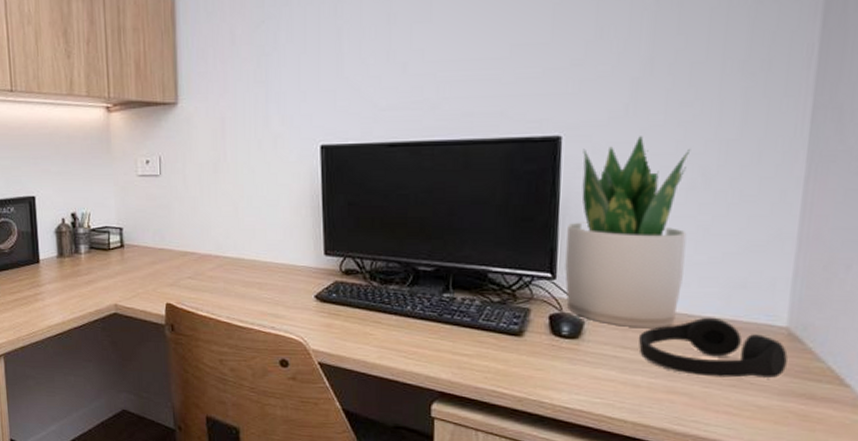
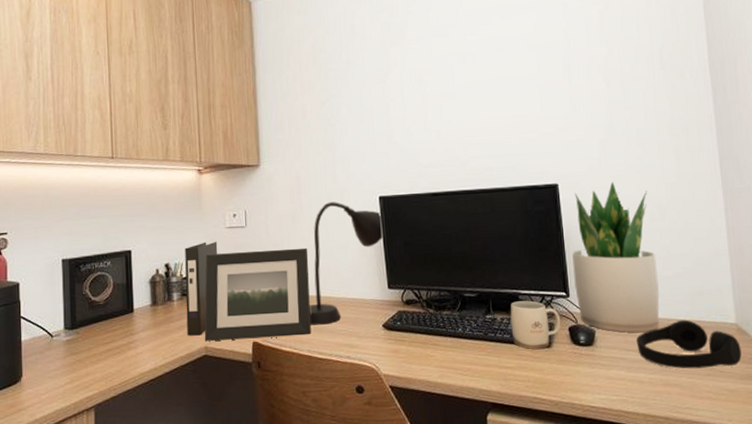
binder: none [92,190,129,292] -> present [185,241,218,336]
picture frame: none [114,203,232,301] -> present [204,247,312,341]
desk lamp: none [230,150,324,290] -> present [309,202,384,325]
mug: none [473,280,540,337] -> present [510,300,561,349]

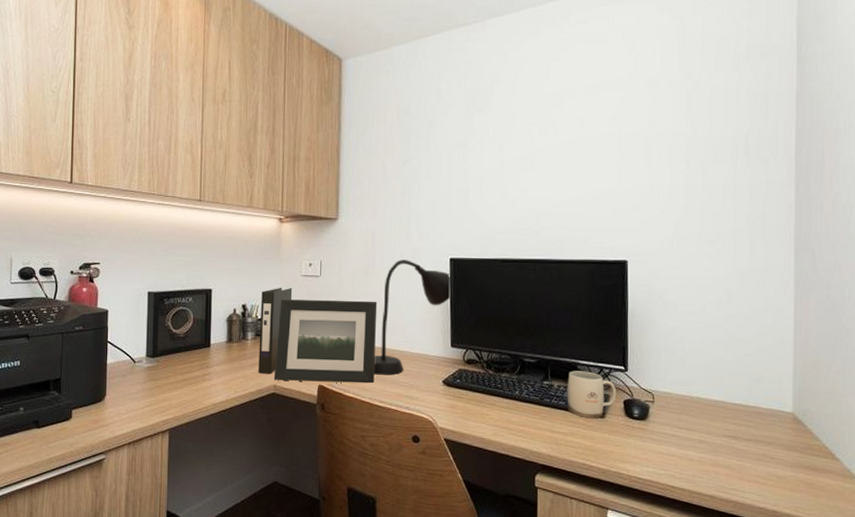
planter: present [572,182,660,333] -> none [634,263,719,413]
headphones: present [636,319,742,369] -> none [689,404,795,453]

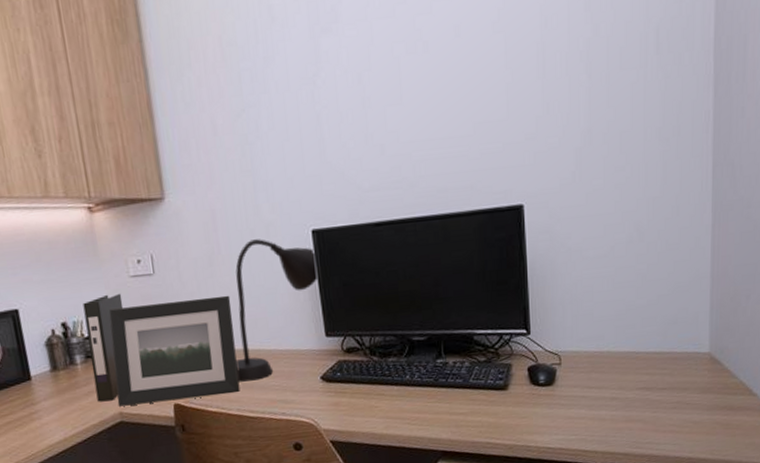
mug: present [567,371,617,418] -> none [463,341,520,393]

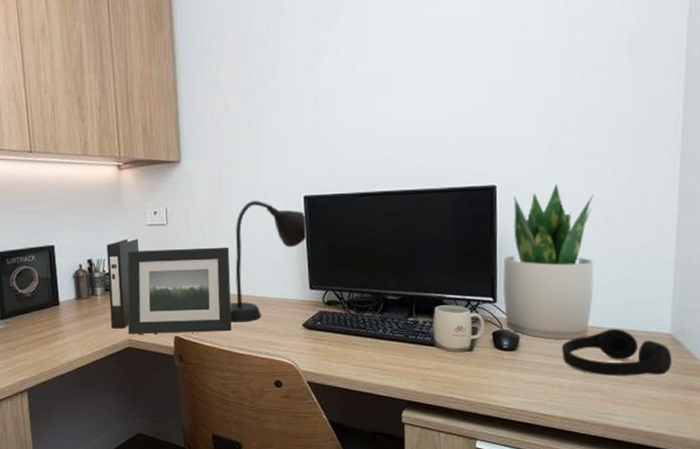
mug: none [463,341,520,393] -> present [433,305,485,352]
planter: none [536,199,629,370] -> present [503,184,594,340]
headphones: none [600,351,711,404] -> present [561,328,672,377]

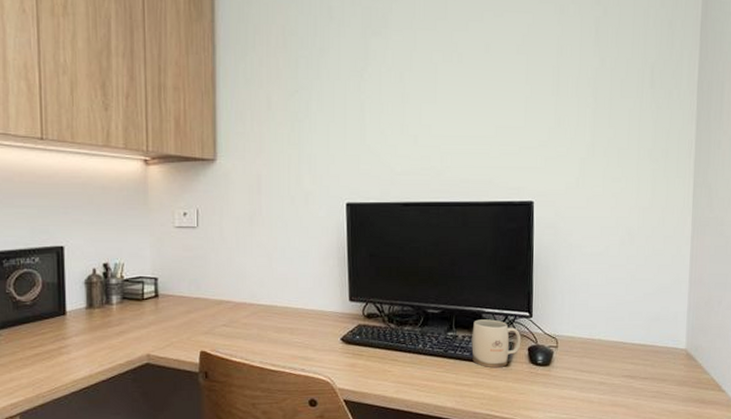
binder: present [106,238,140,329] -> none [126,241,165,343]
picture frame: present [127,247,232,334] -> none [146,253,266,349]
desk lamp: present [230,201,308,322] -> none [263,206,349,336]
planter: present [503,184,594,340] -> none [538,203,621,355]
headphones: present [561,328,672,377] -> none [591,343,687,391]

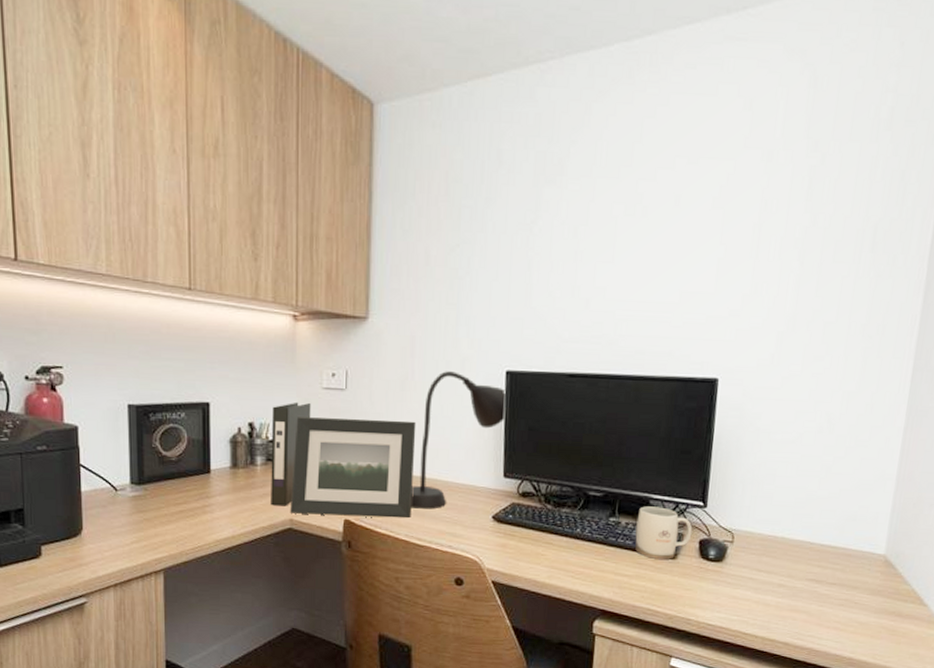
binder: none [126,241,165,343] -> present [271,402,311,506]
picture frame: none [146,253,266,349] -> present [290,417,416,519]
desk lamp: none [263,206,349,336] -> present [410,371,507,509]

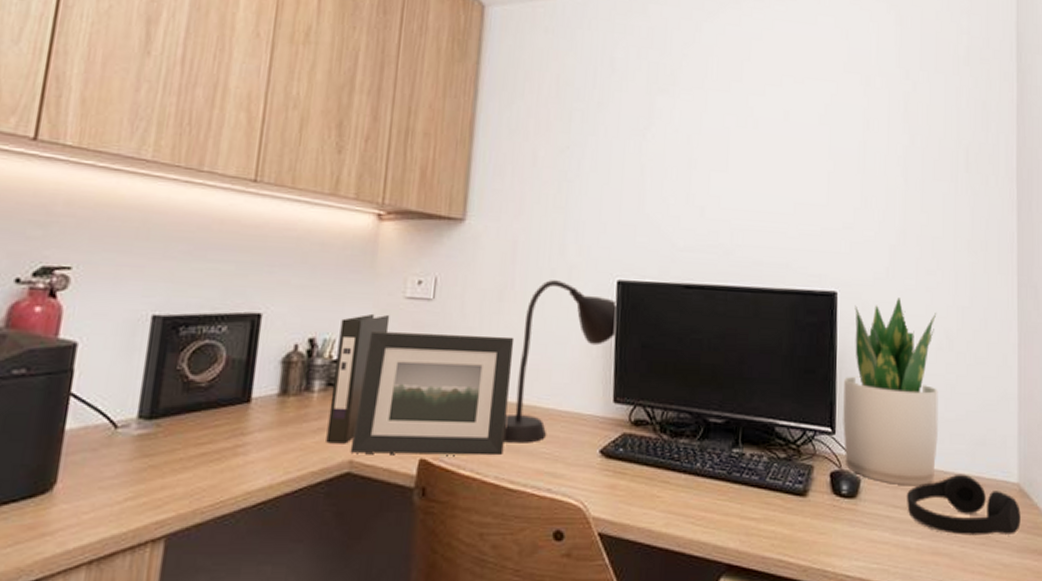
mug: present [635,506,693,559] -> none [761,434,822,497]
planter: none [714,383,821,554] -> present [843,298,938,486]
headphones: none [770,545,884,598] -> present [906,474,1021,536]

